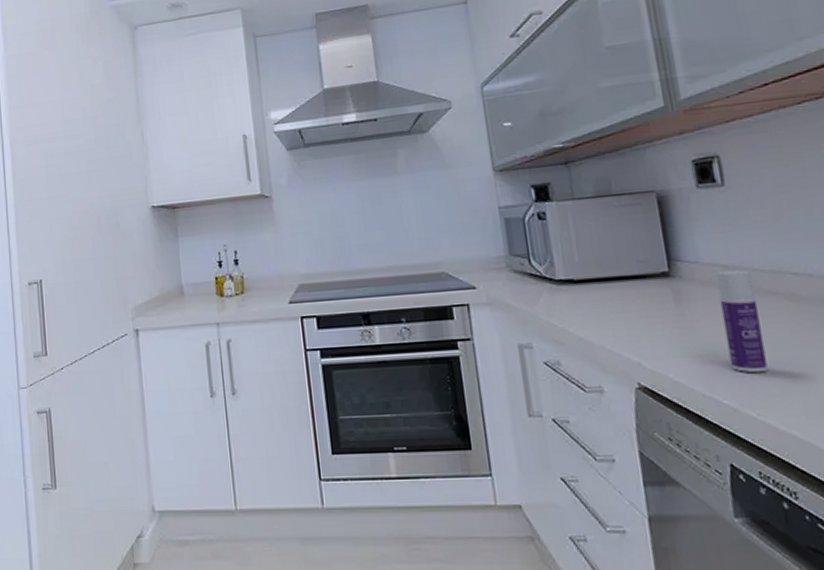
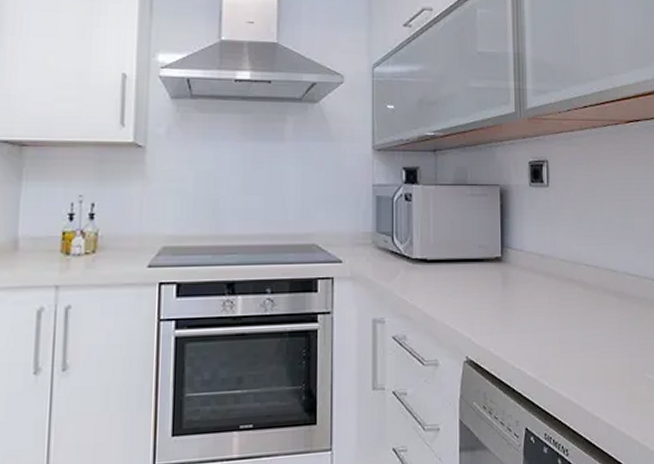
bottle: present [716,270,768,373] -> none [534,259,560,348]

